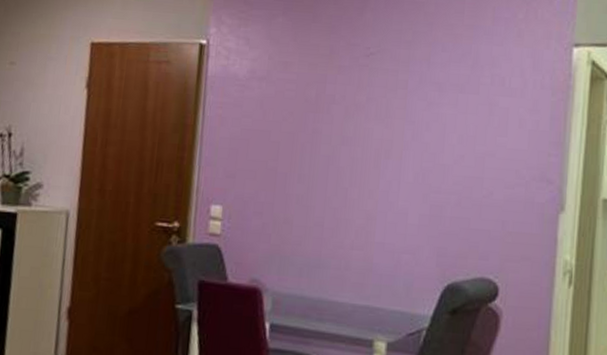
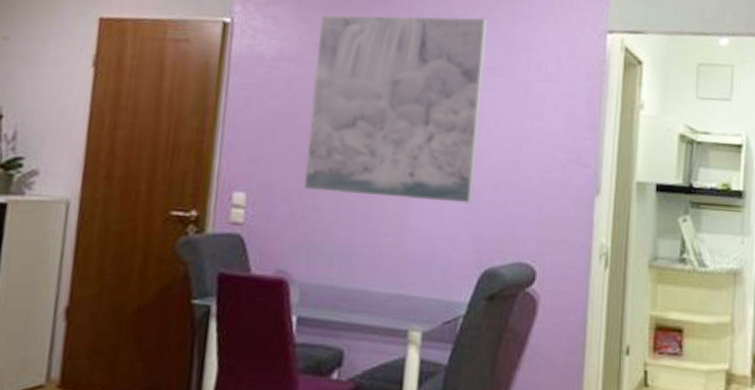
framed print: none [274,33,450,219] -> present [303,15,487,204]

